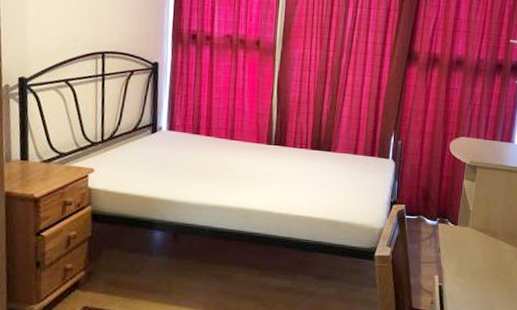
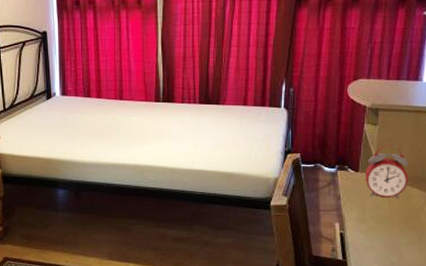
alarm clock: none [463,201,502,253] -> present [365,145,409,199]

